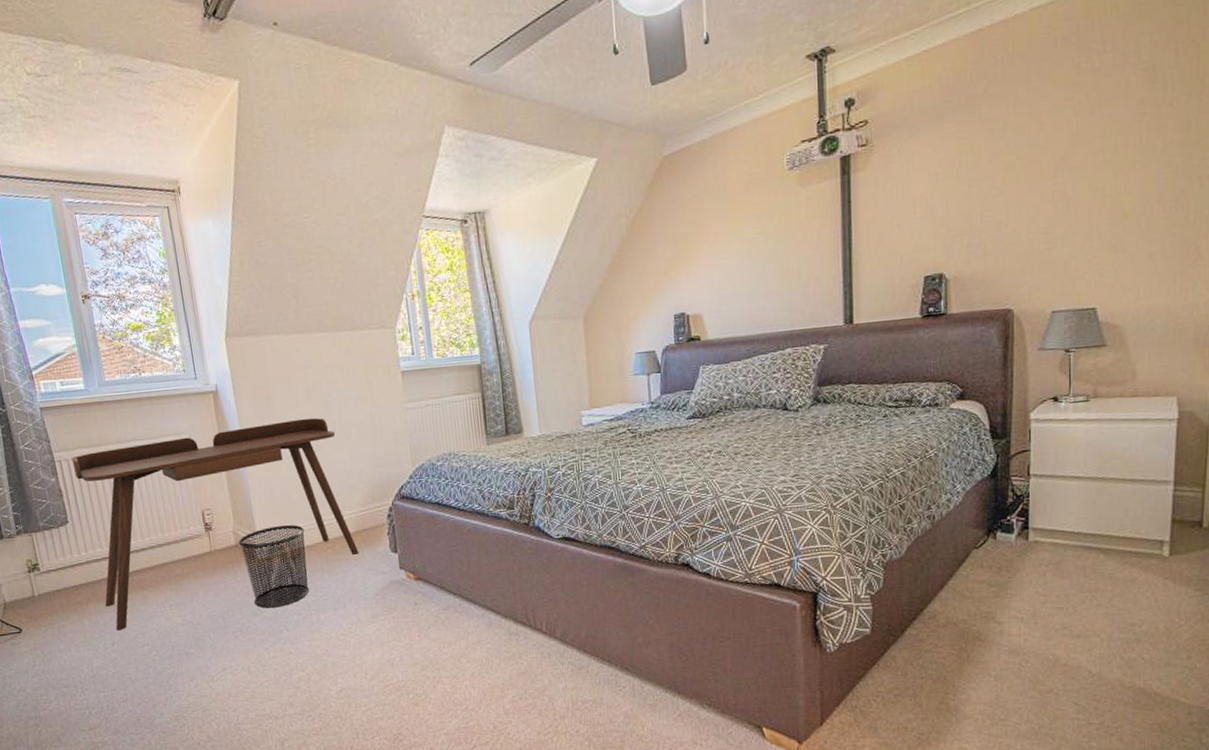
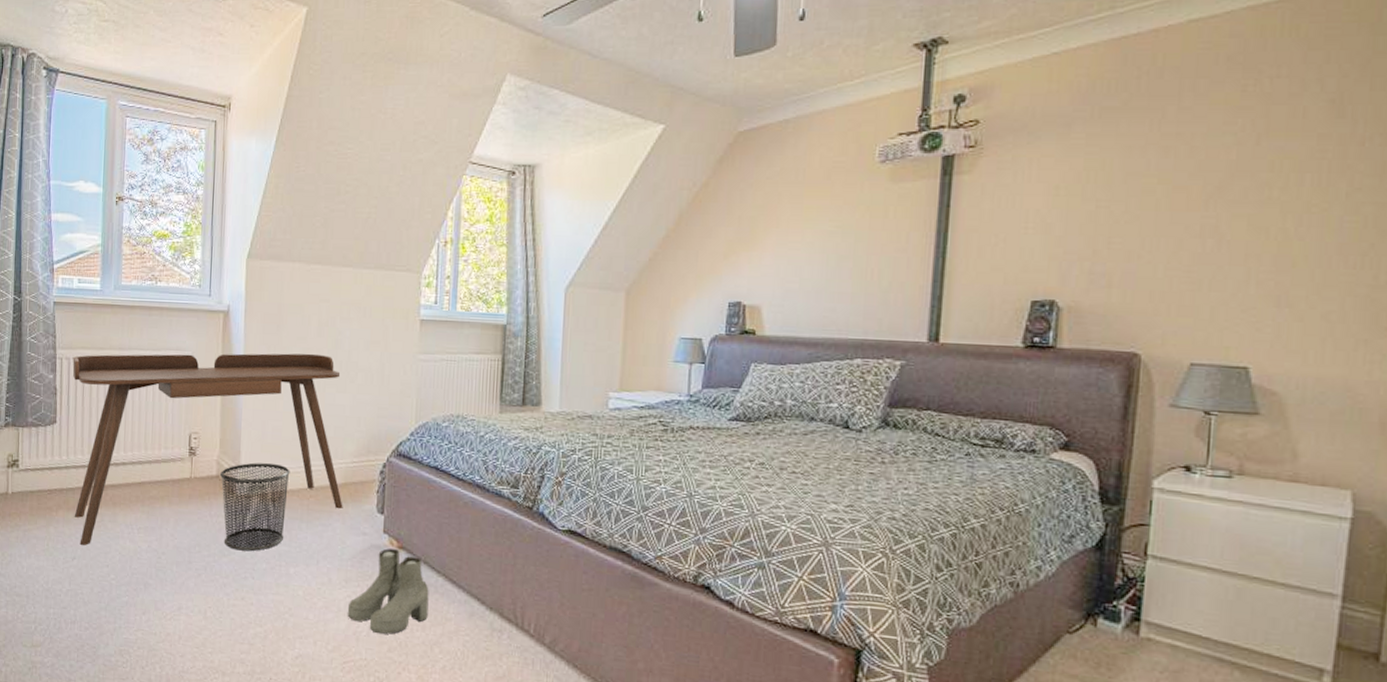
boots: none [378,581,452,656] -> present [347,548,429,634]

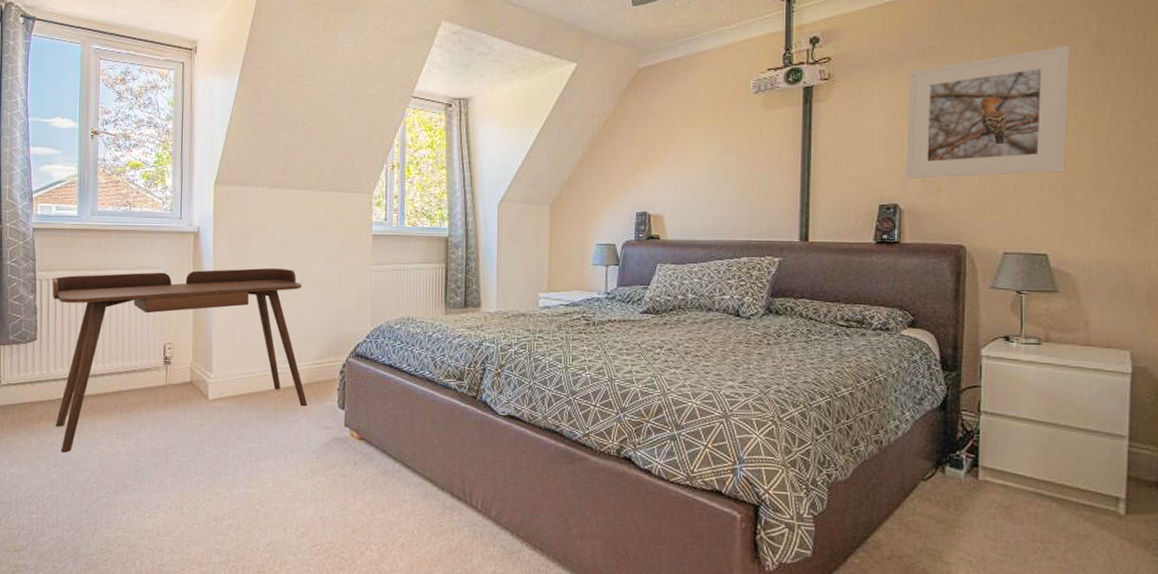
waste bin: present [219,462,290,552] -> none [193,368,258,450]
boots: present [347,548,429,634] -> none [313,440,387,518]
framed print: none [1067,107,1297,270] -> present [906,46,1070,179]

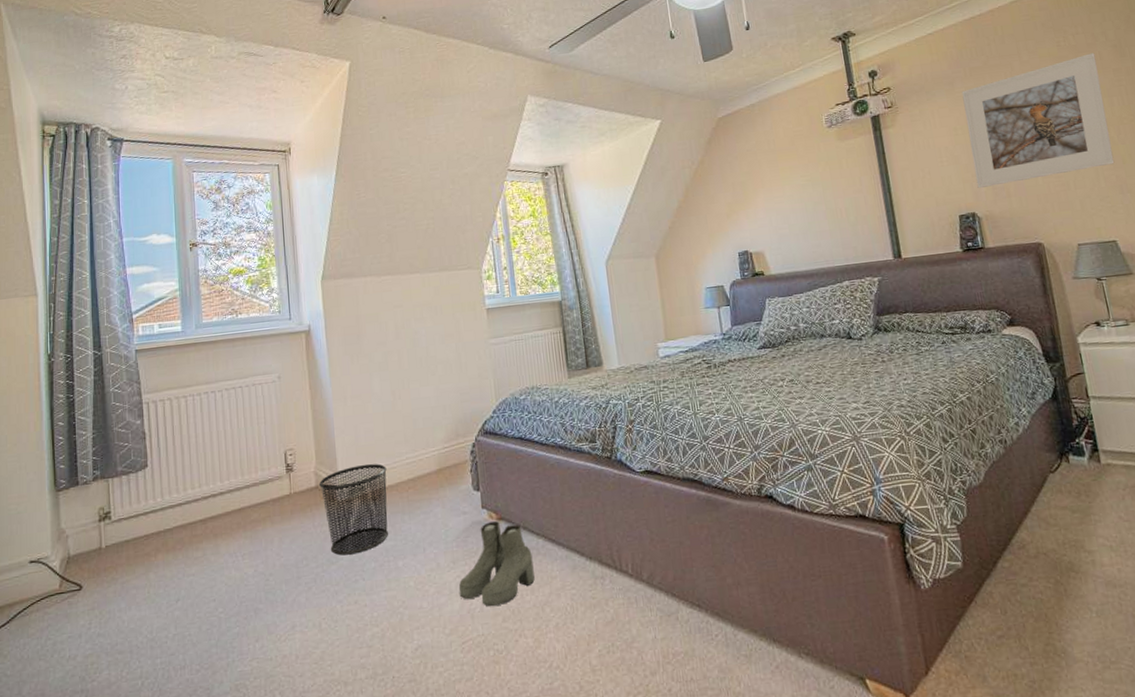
desk: present [52,268,308,453] -> none [160,354,441,586]
waste bin: none [193,368,258,450] -> present [318,464,389,556]
boots: none [313,440,387,518] -> present [458,521,535,606]

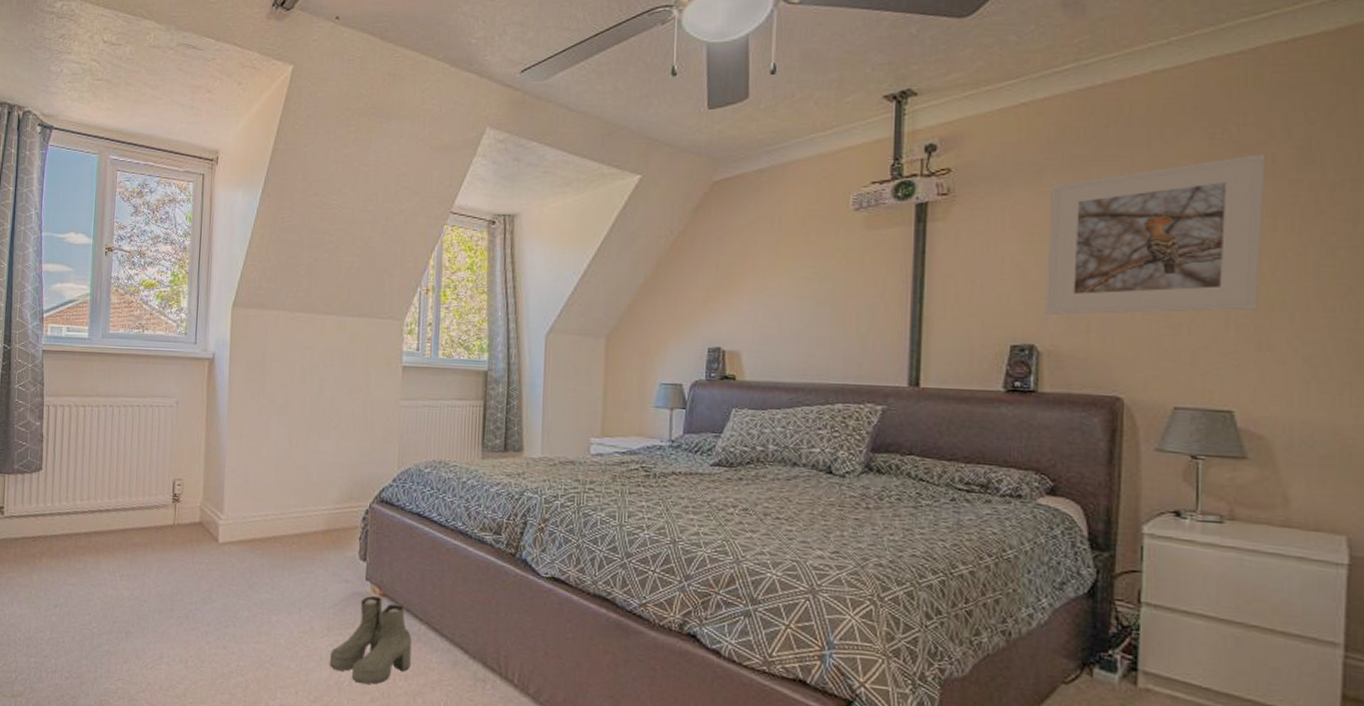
waste bin: present [318,464,389,556] -> none [202,509,273,599]

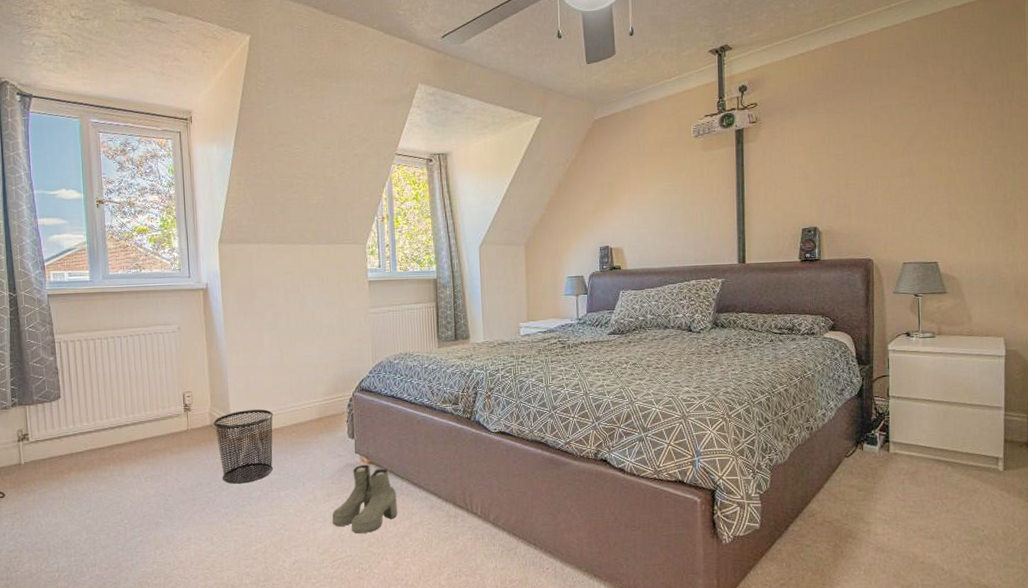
waste bin: none [202,509,273,599] -> present [213,409,274,484]
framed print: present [1045,154,1266,315] -> none [822,85,950,205]

